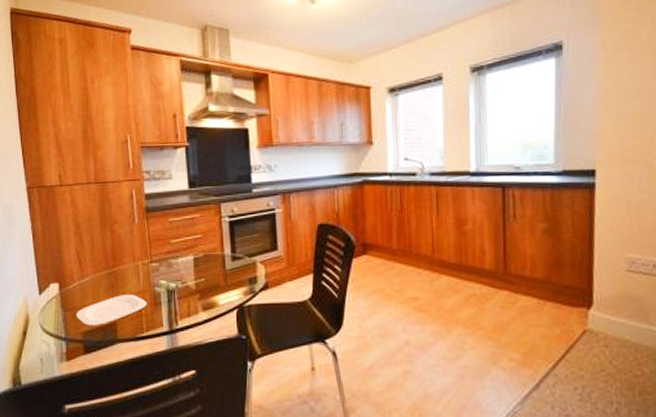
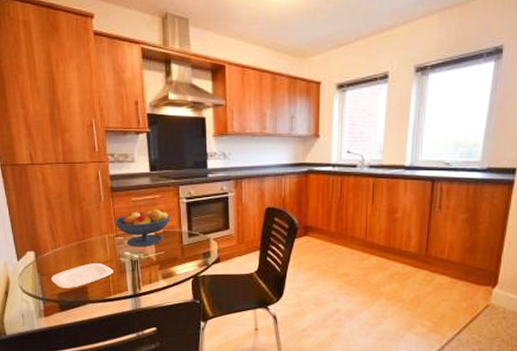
fruit bowl: none [148,229,212,275] -> present [114,208,171,247]

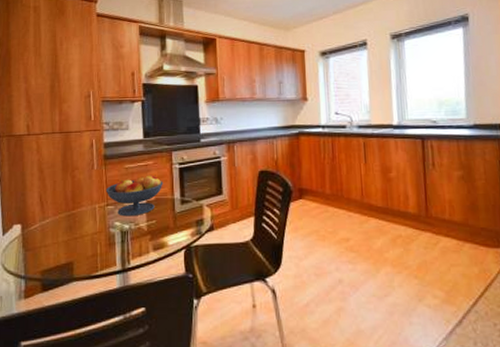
plate: present [50,262,113,289] -> none [35,234,102,265]

